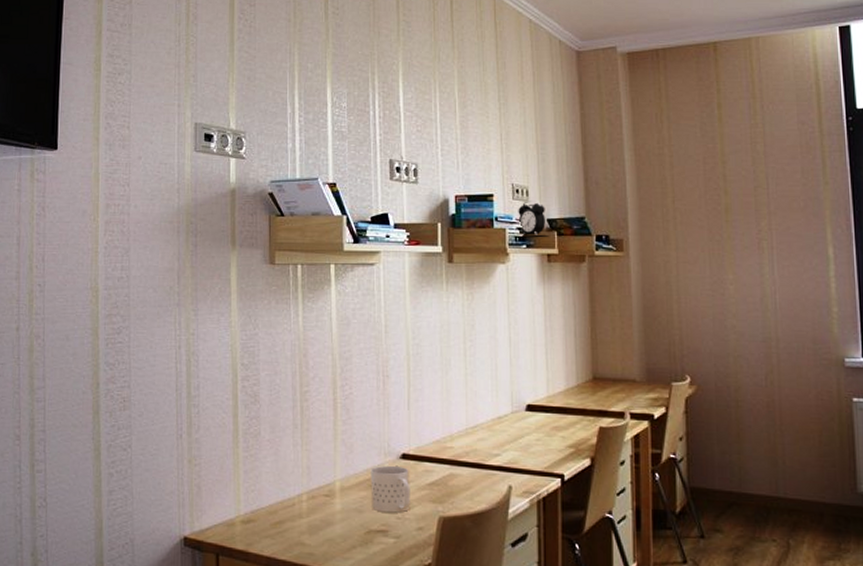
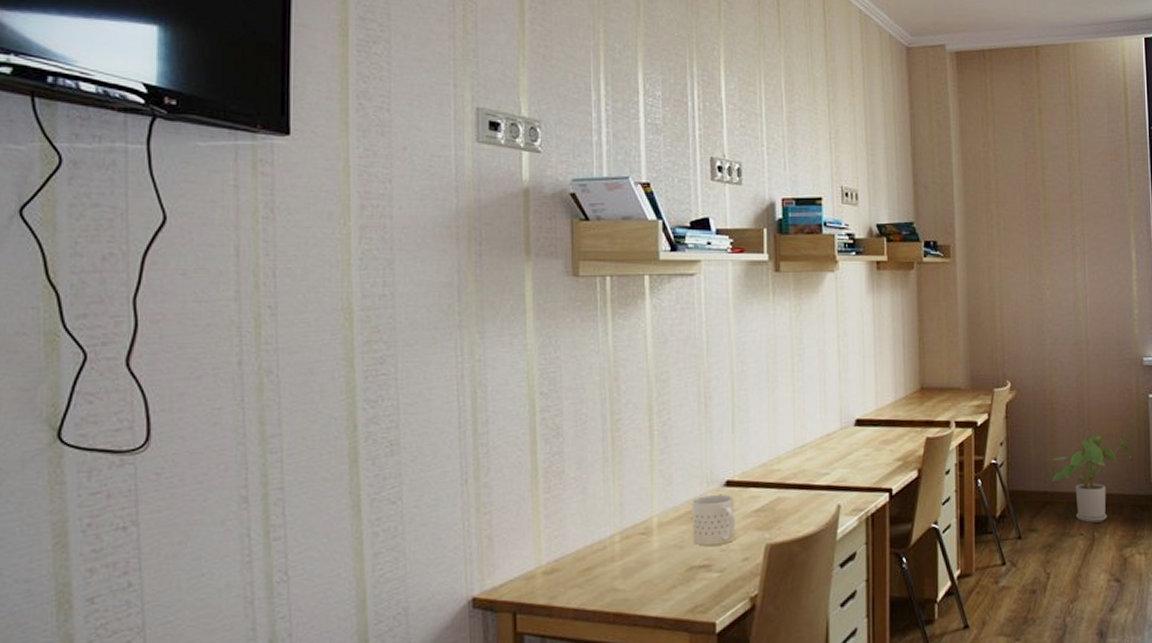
alarm clock: present [518,201,550,238] -> none [847,205,879,245]
house plant: none [738,436,833,530] -> present [1051,434,1132,523]

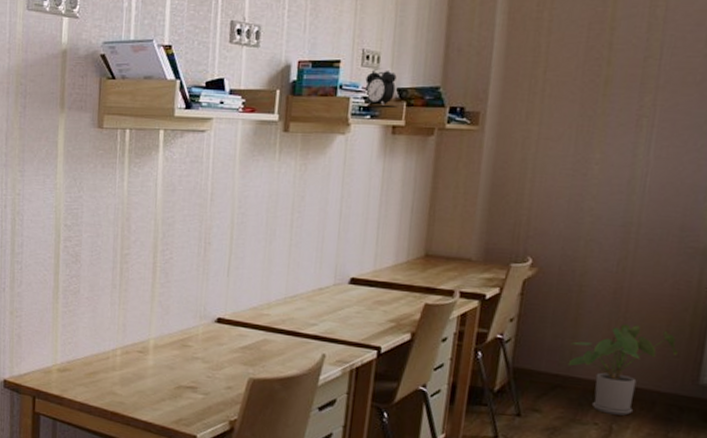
mug: present [692,494,735,546] -> none [183,328,223,372]
alarm clock: none [847,205,879,245] -> present [364,68,398,109]

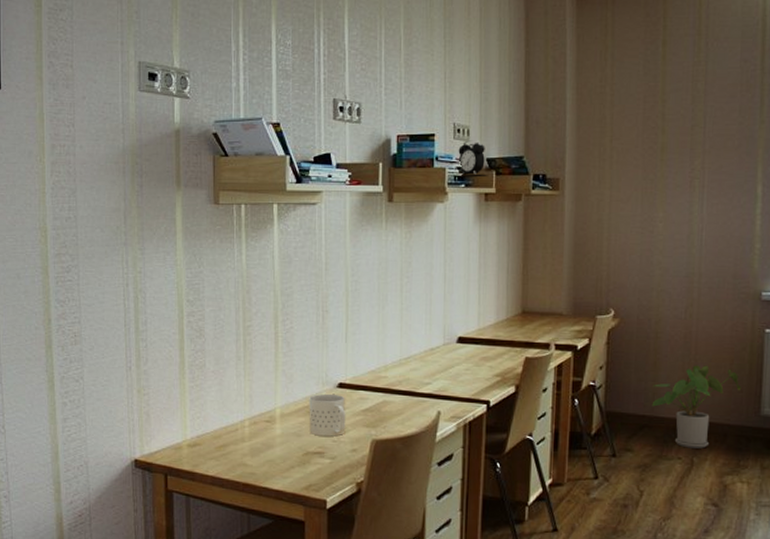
mug: none [183,328,223,372] -> present [309,393,346,437]

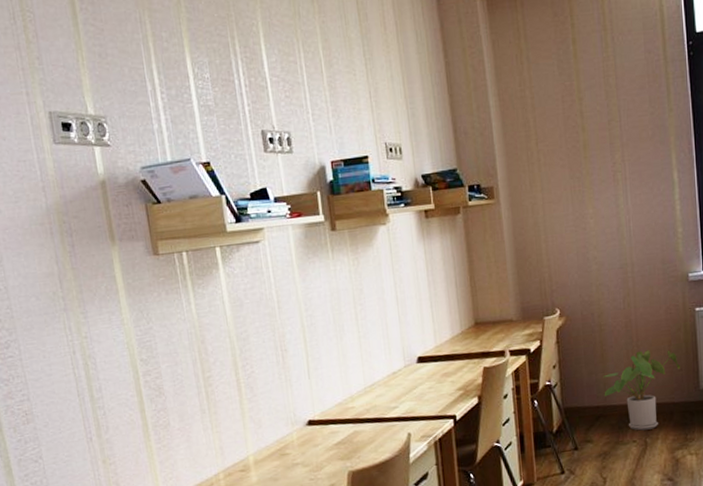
mug: present [309,393,346,437] -> none [280,432,321,477]
alarm clock: present [458,140,488,178] -> none [393,157,425,197]

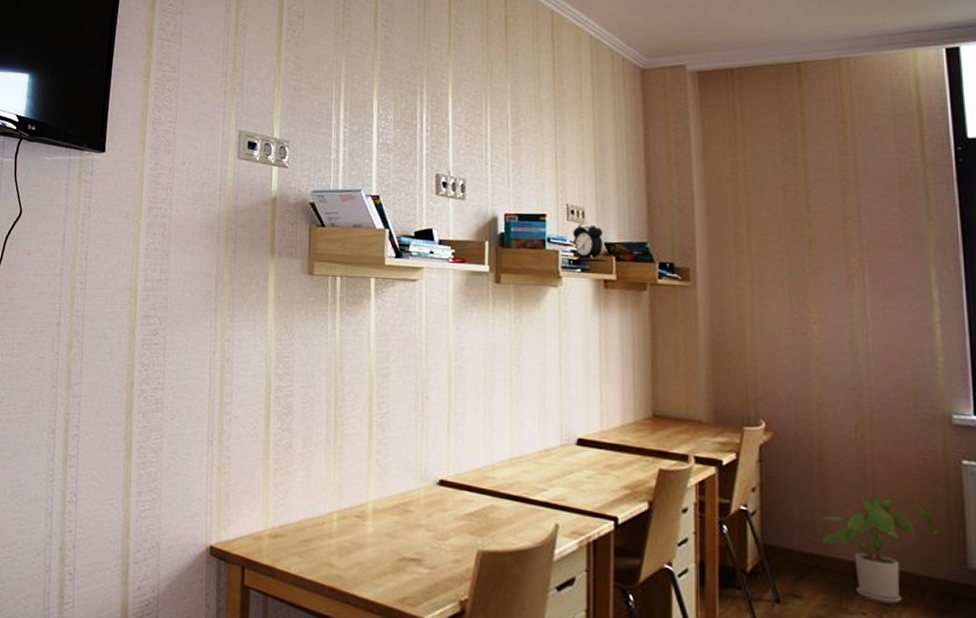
alarm clock: none [393,157,425,197] -> present [572,222,607,263]

